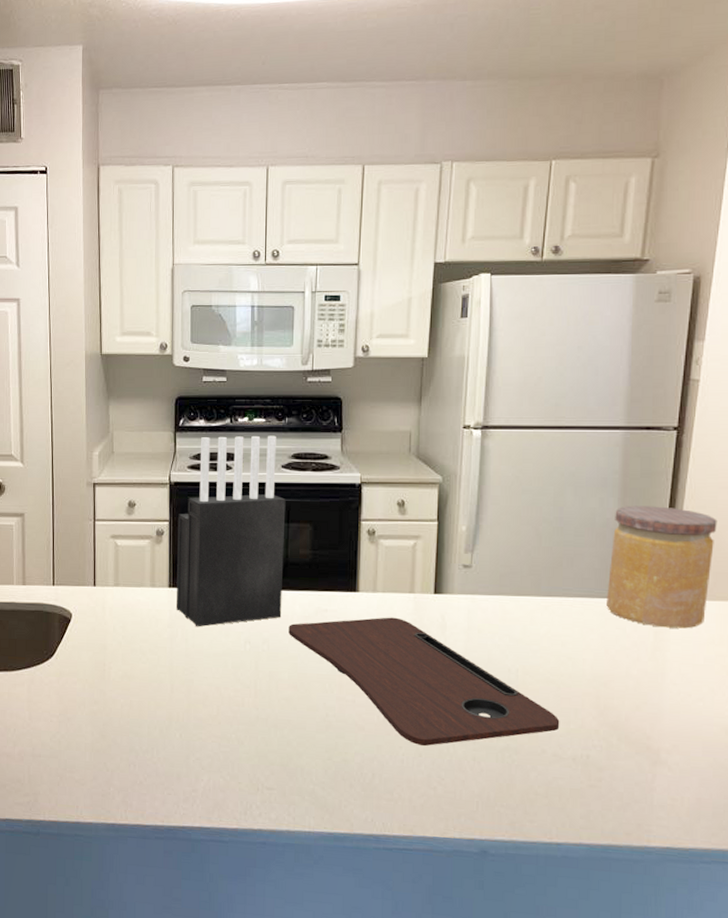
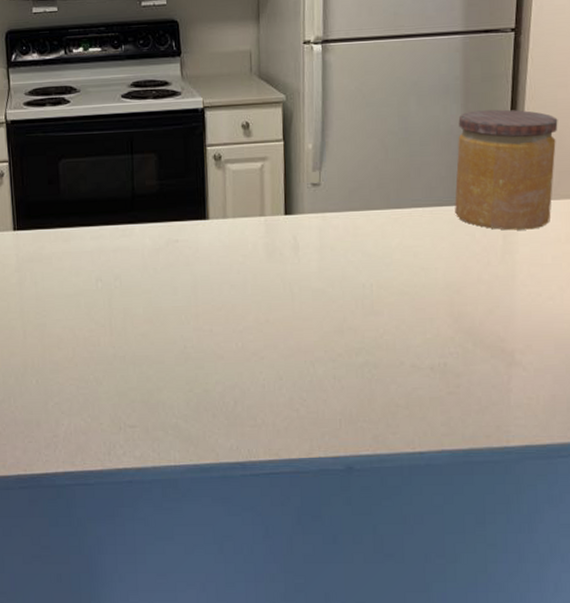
knife block: present [177,435,286,627] -> none [17,64,132,269]
cutting board: present [289,617,560,746] -> none [140,242,416,369]

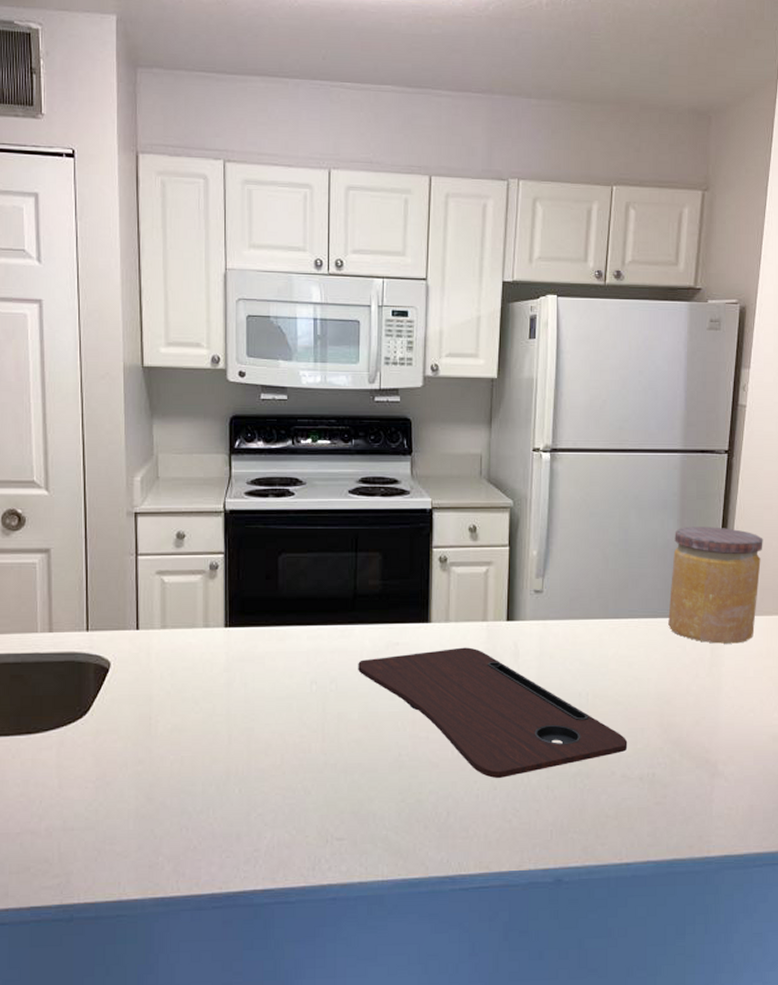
cutting board: none [140,242,416,369] -> present [358,647,628,778]

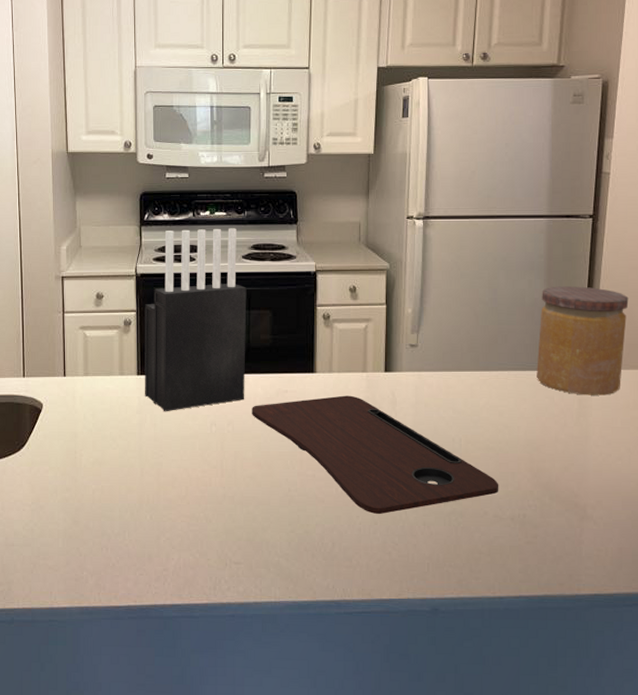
knife block: none [234,458,354,670] -> present [145,228,247,412]

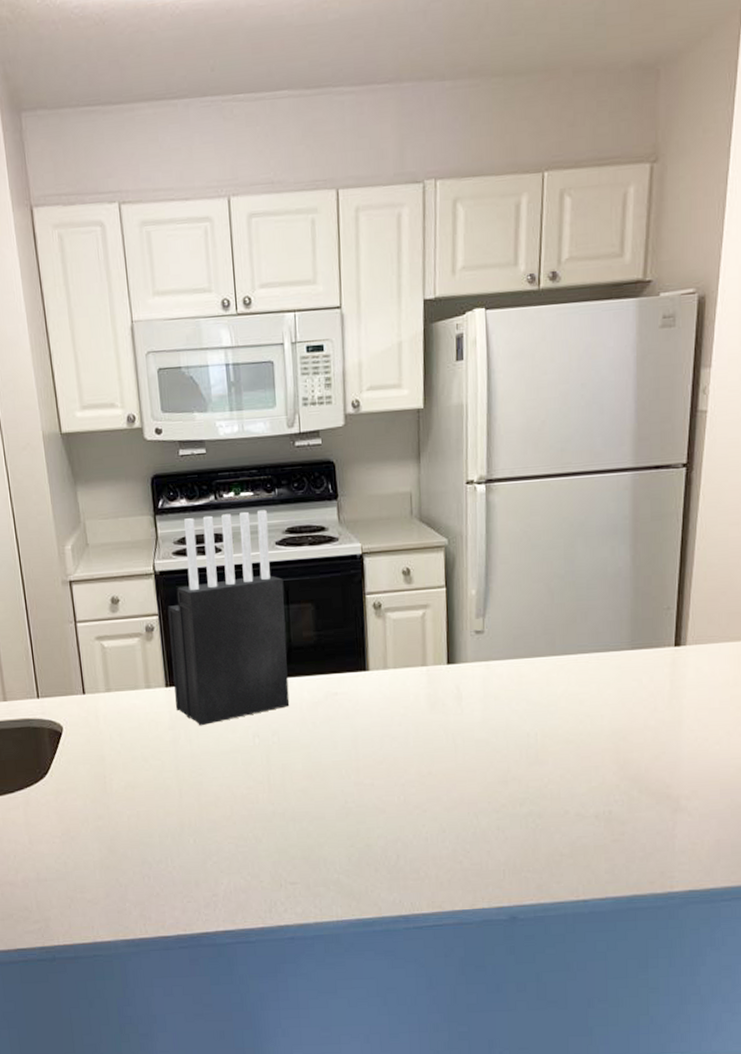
cutting board: present [252,395,499,514] -> none [298,693,581,821]
jar: present [537,286,629,395] -> none [622,549,729,675]

